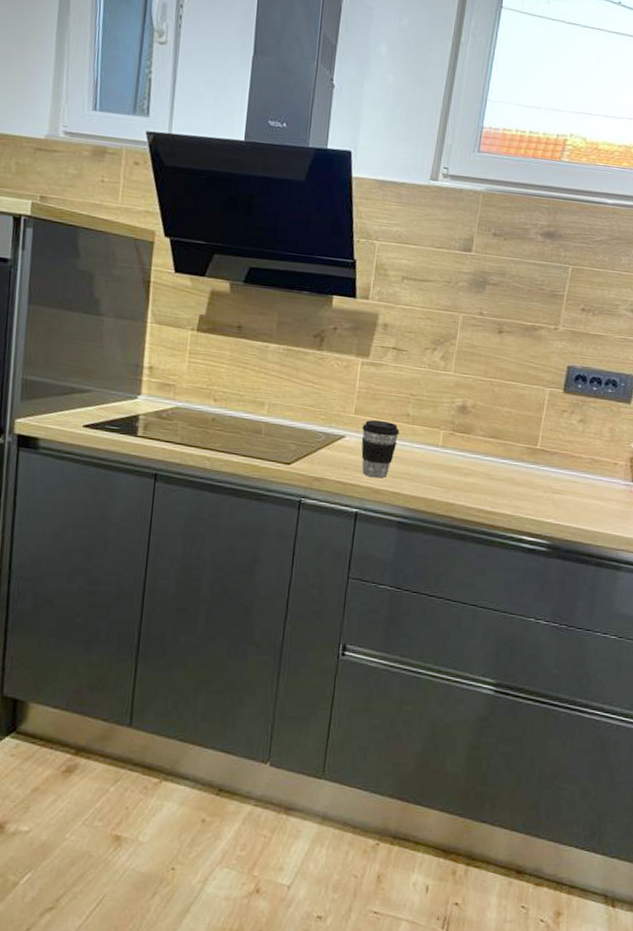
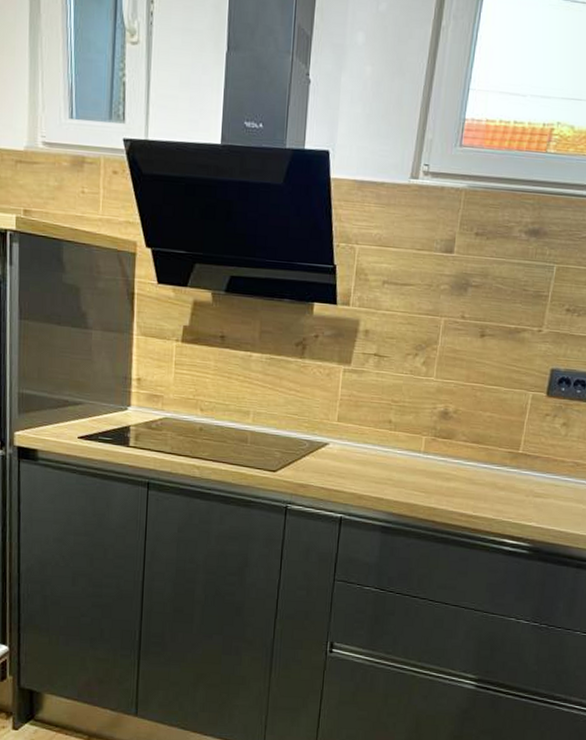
coffee cup: present [361,419,400,479] -> none [344,426,382,484]

